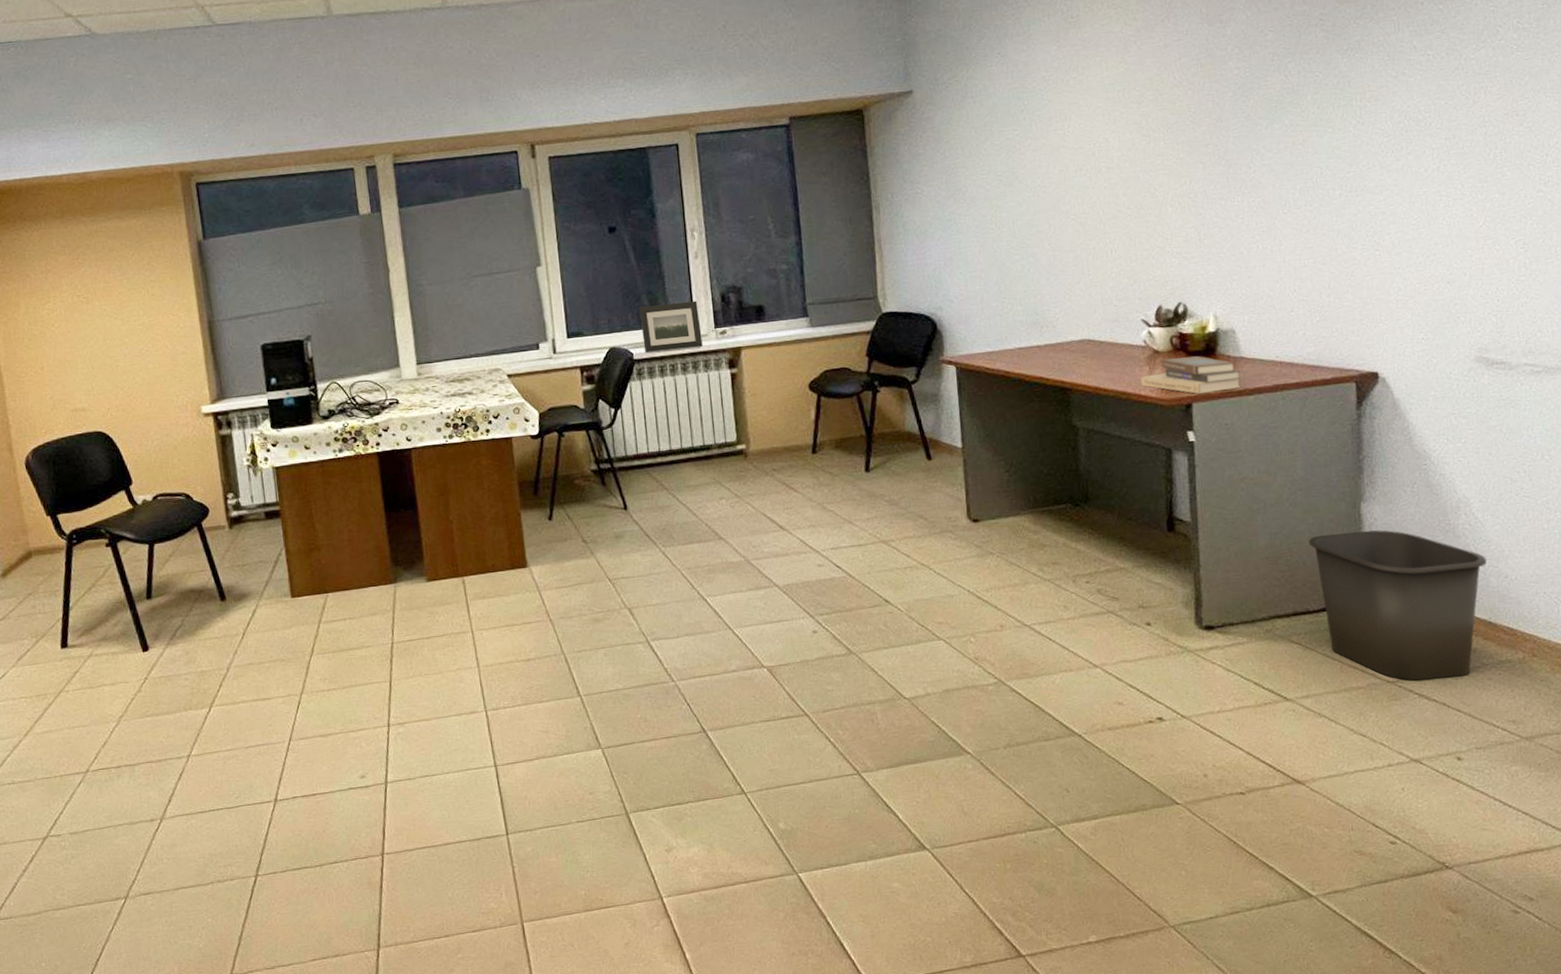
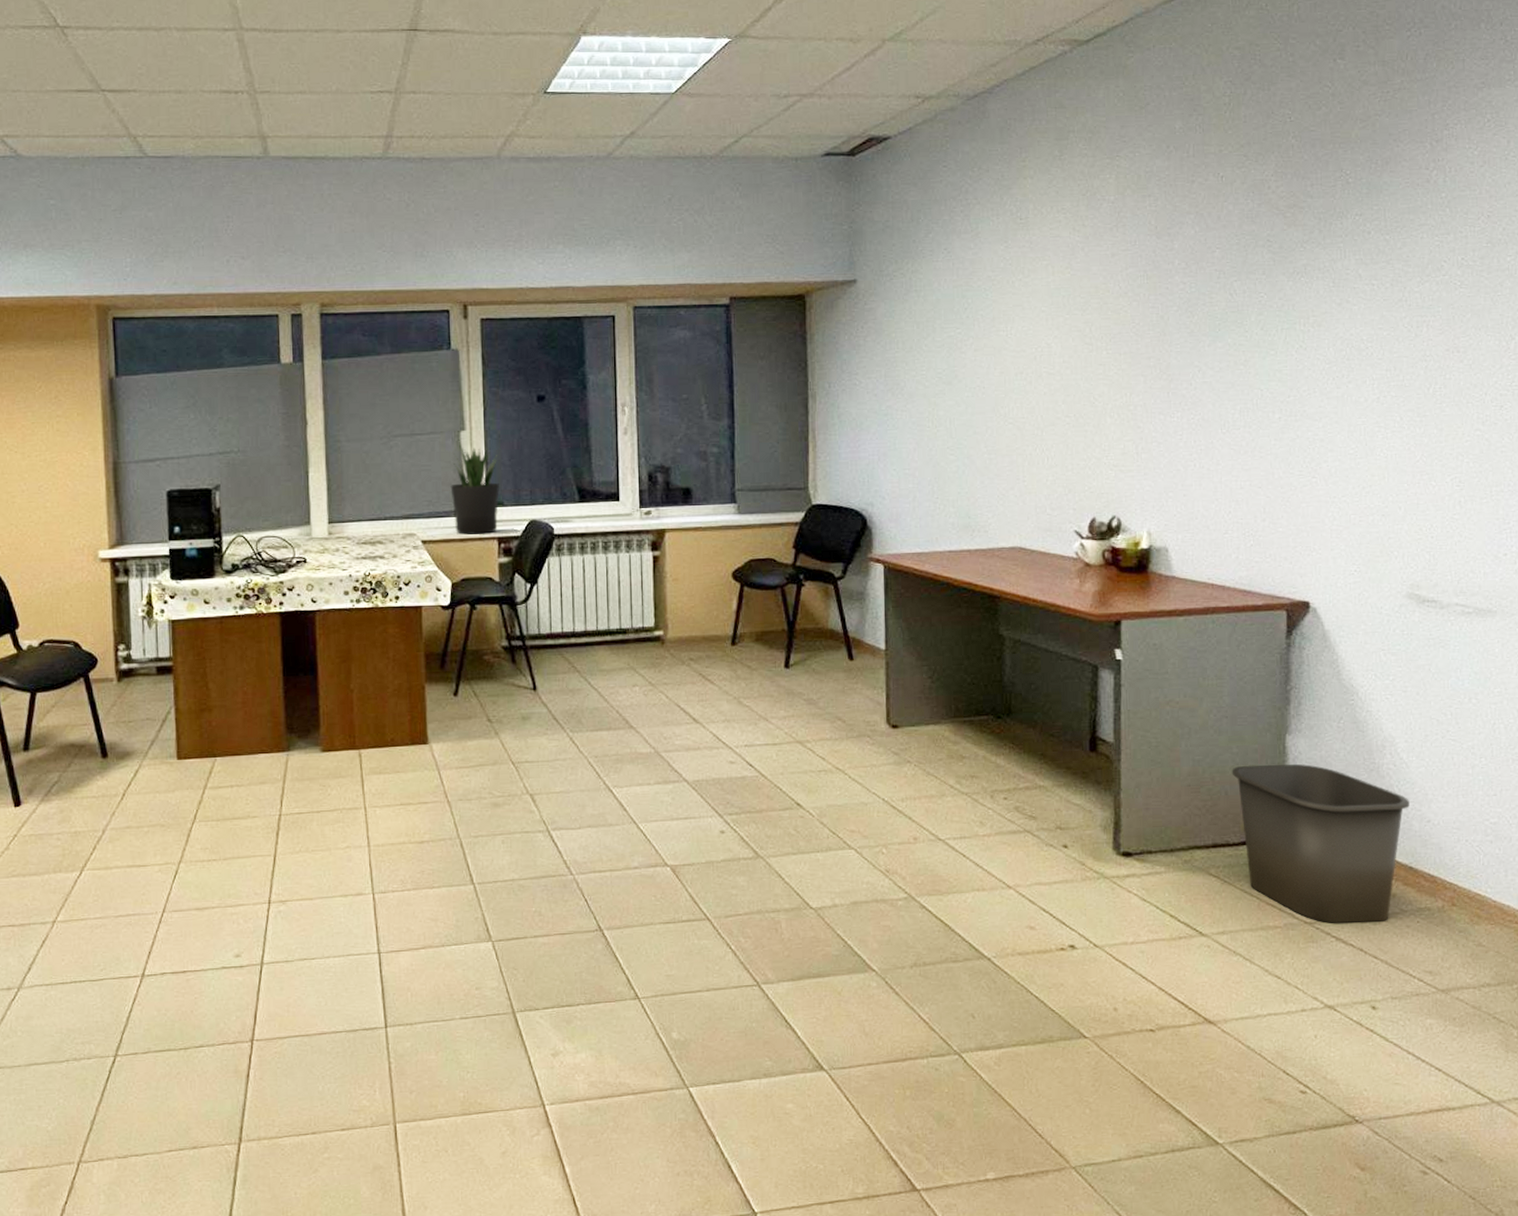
planter: none [531,278,579,366] -> present [450,442,499,535]
picture frame: present [639,300,703,354] -> none [563,478,626,529]
books: present [1141,356,1241,395] -> none [1071,572,1171,612]

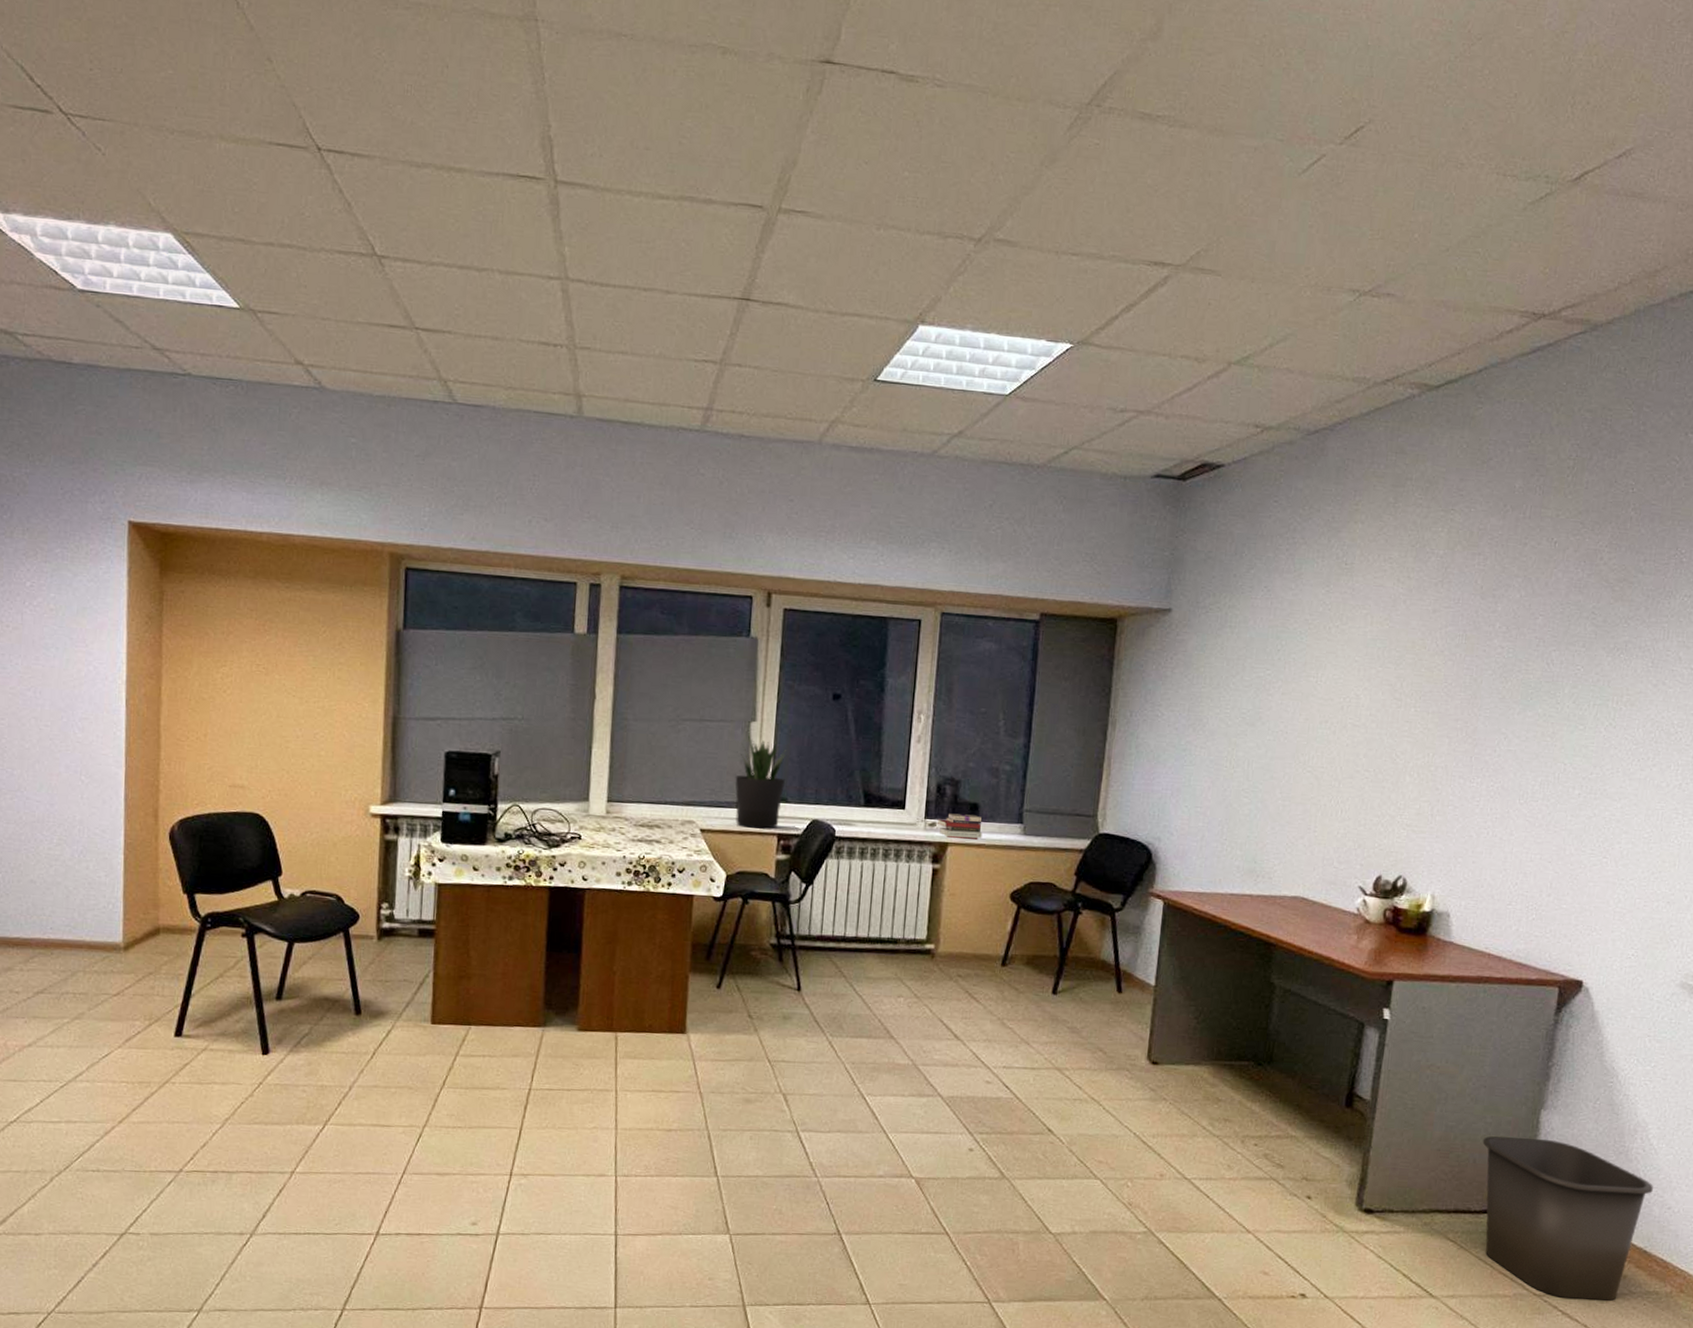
books: none [653,499,698,525] -> present [938,813,983,841]

